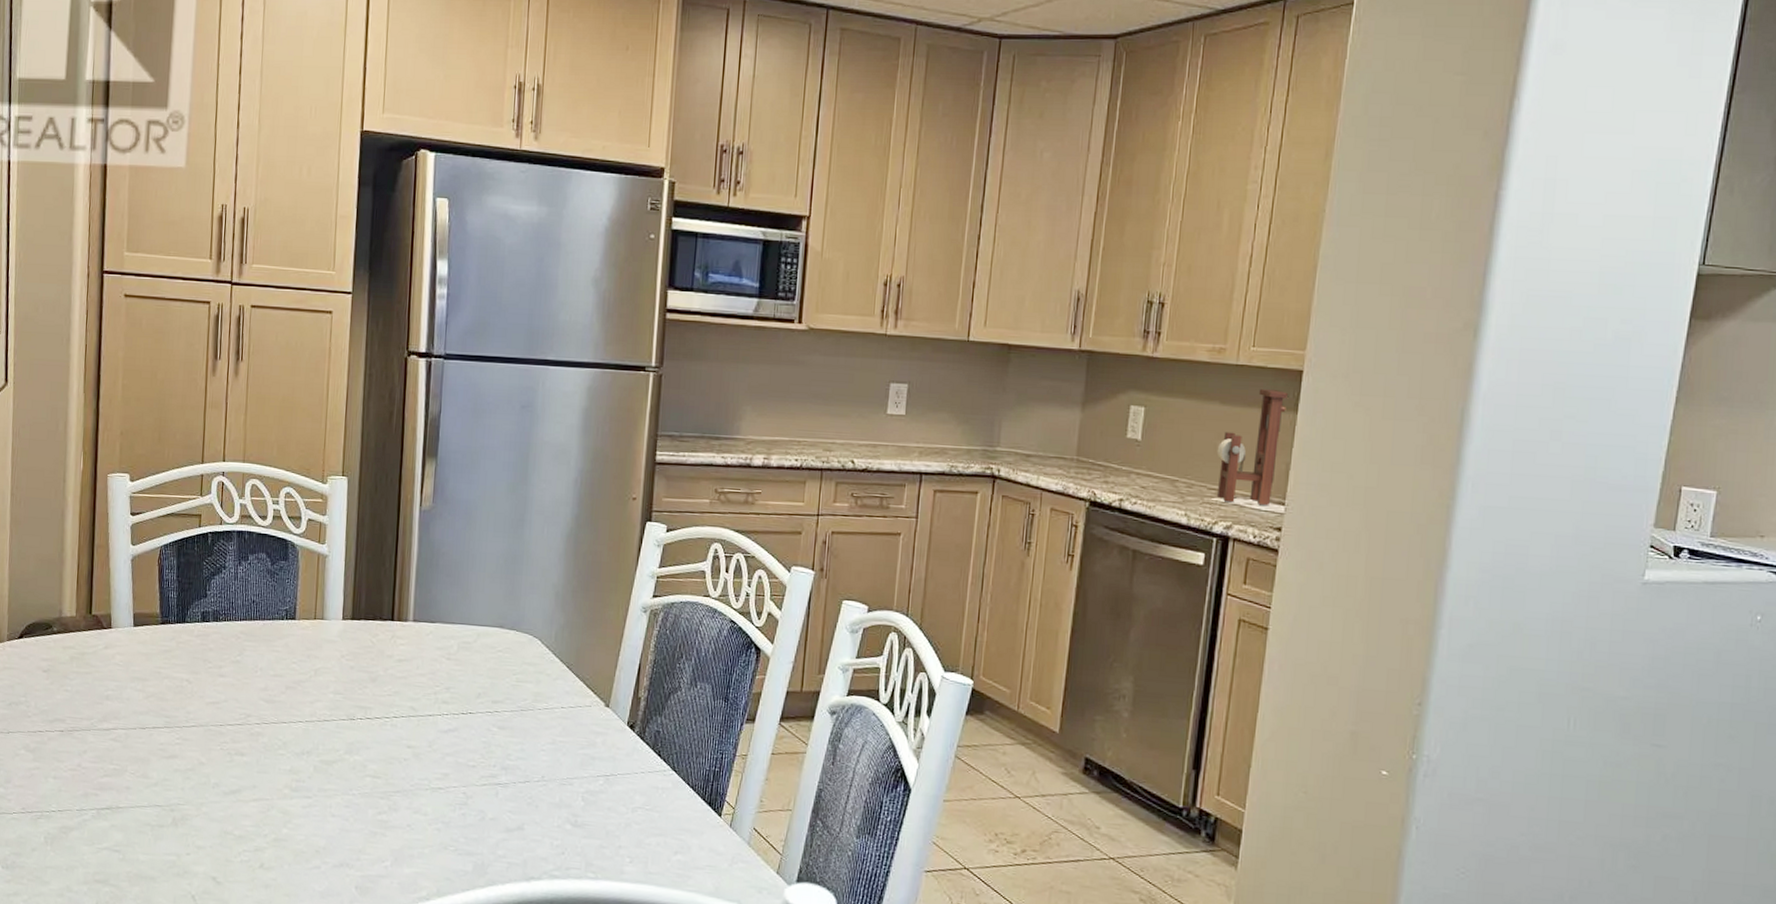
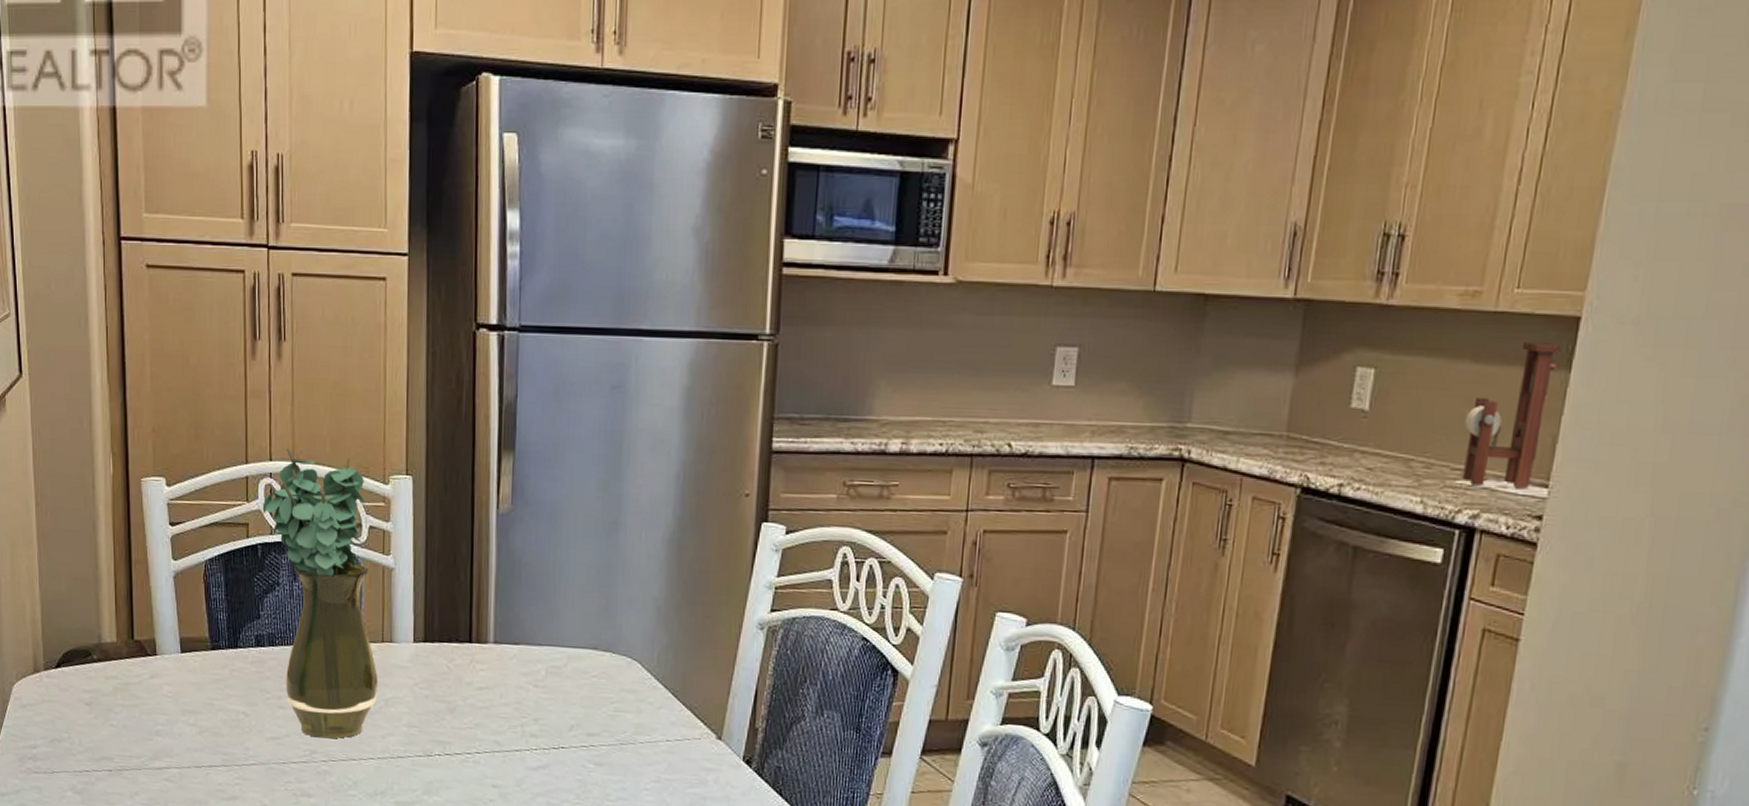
vase: none [214,451,310,704] -> present [262,447,379,739]

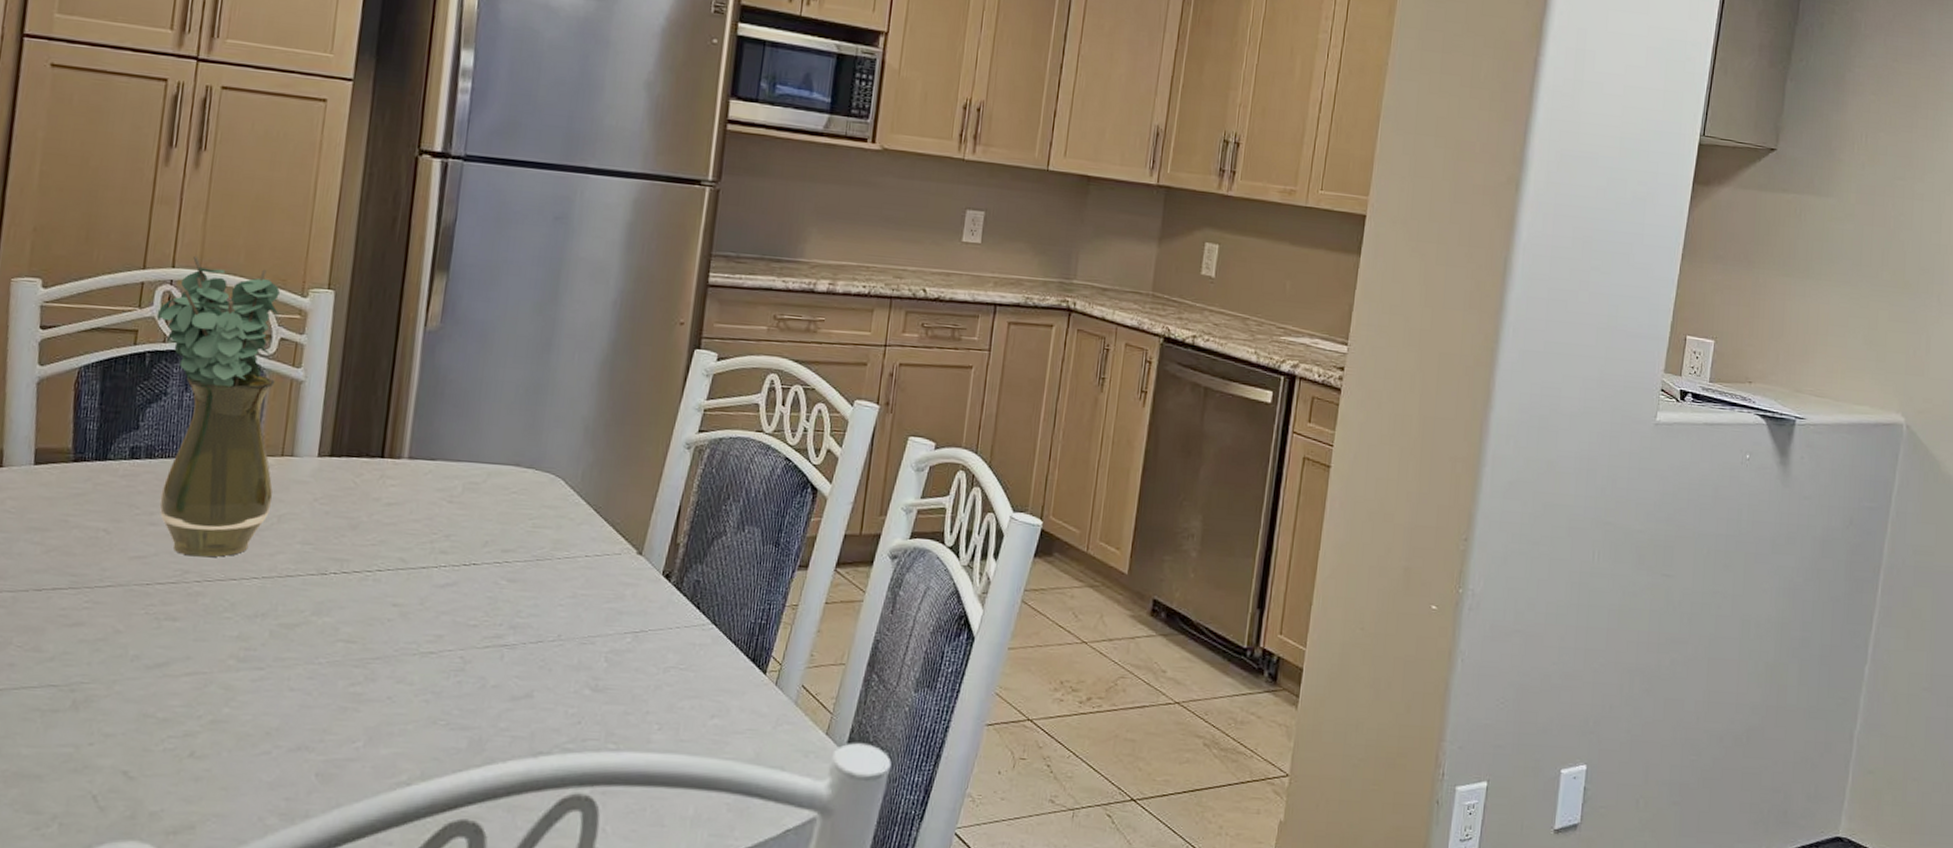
paper towel holder: present [1461,342,1559,490] -> none [1285,231,1352,346]

